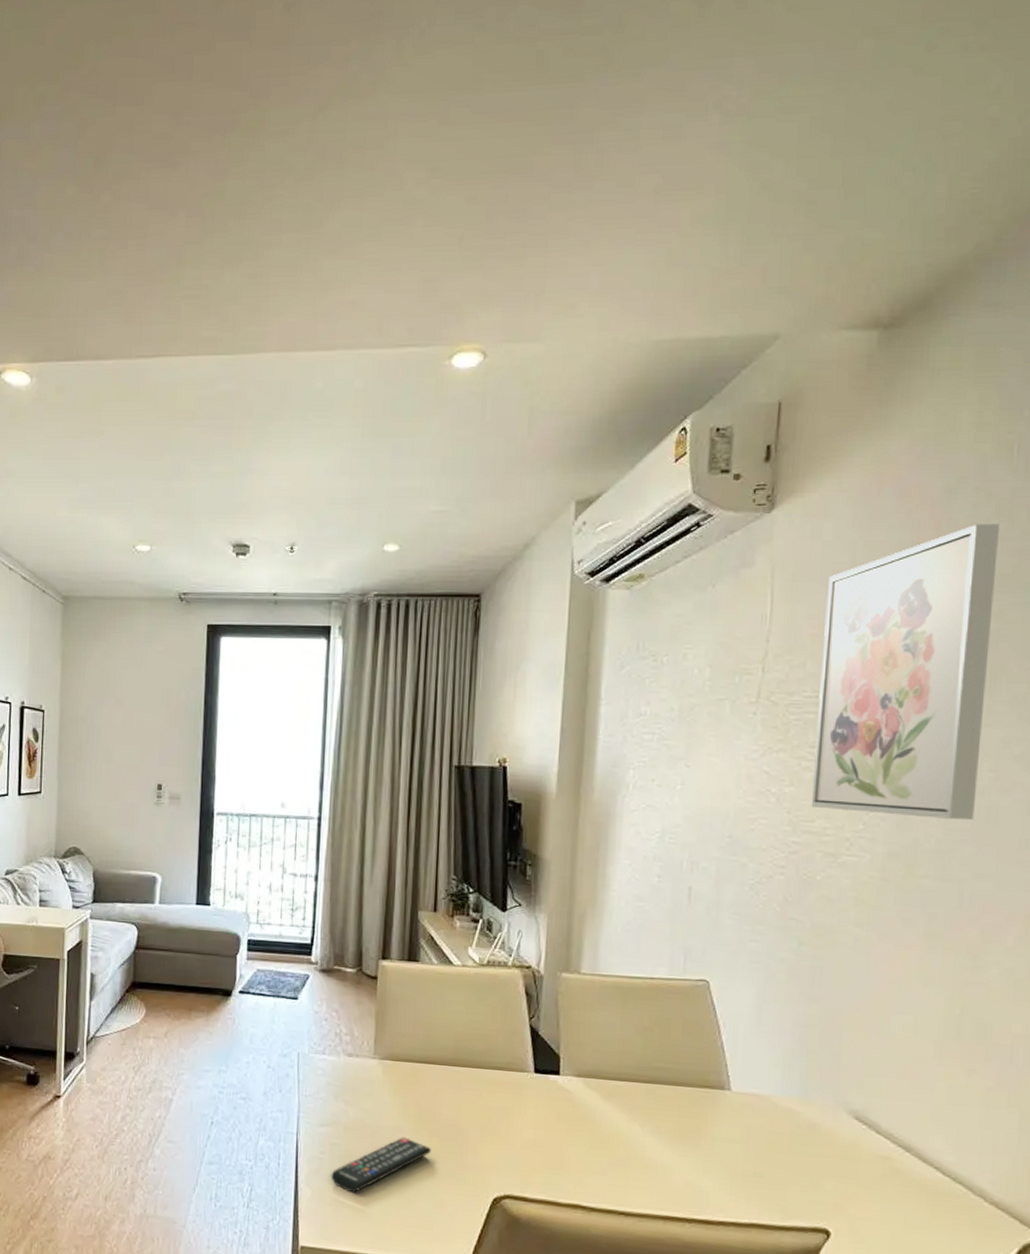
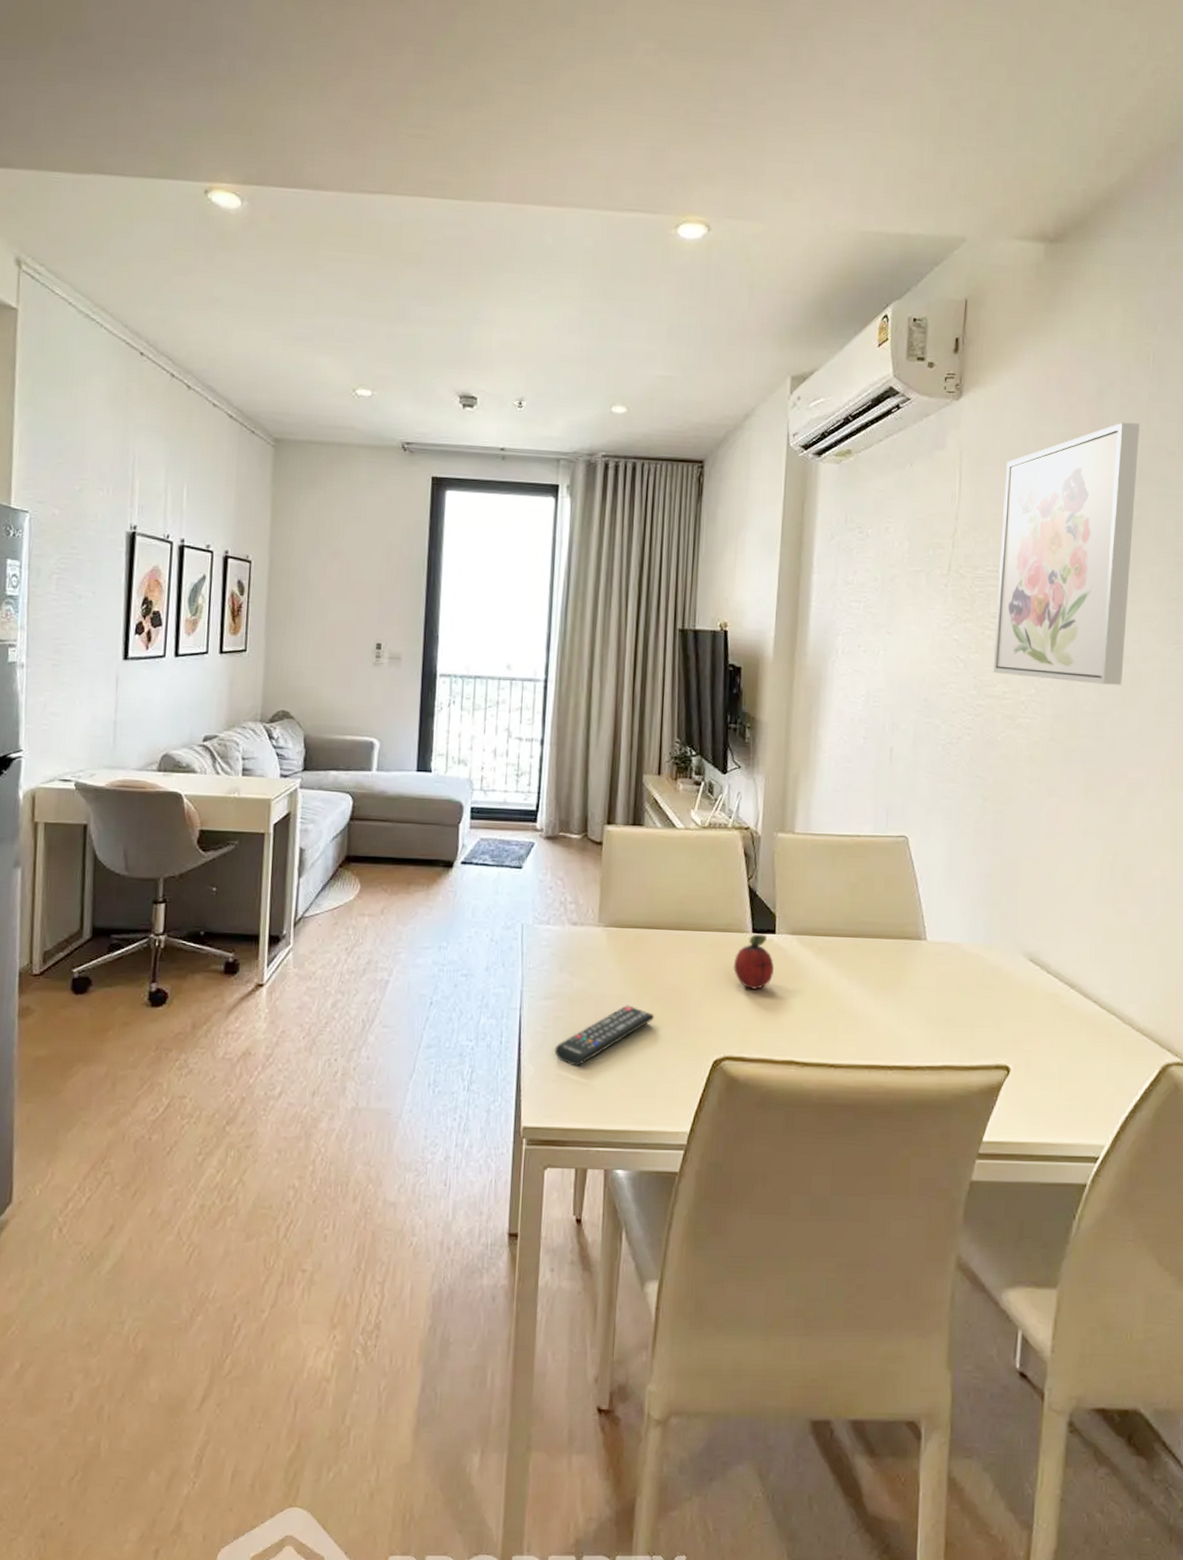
fruit: none [513,1074,559,1130] -> present [733,934,775,990]

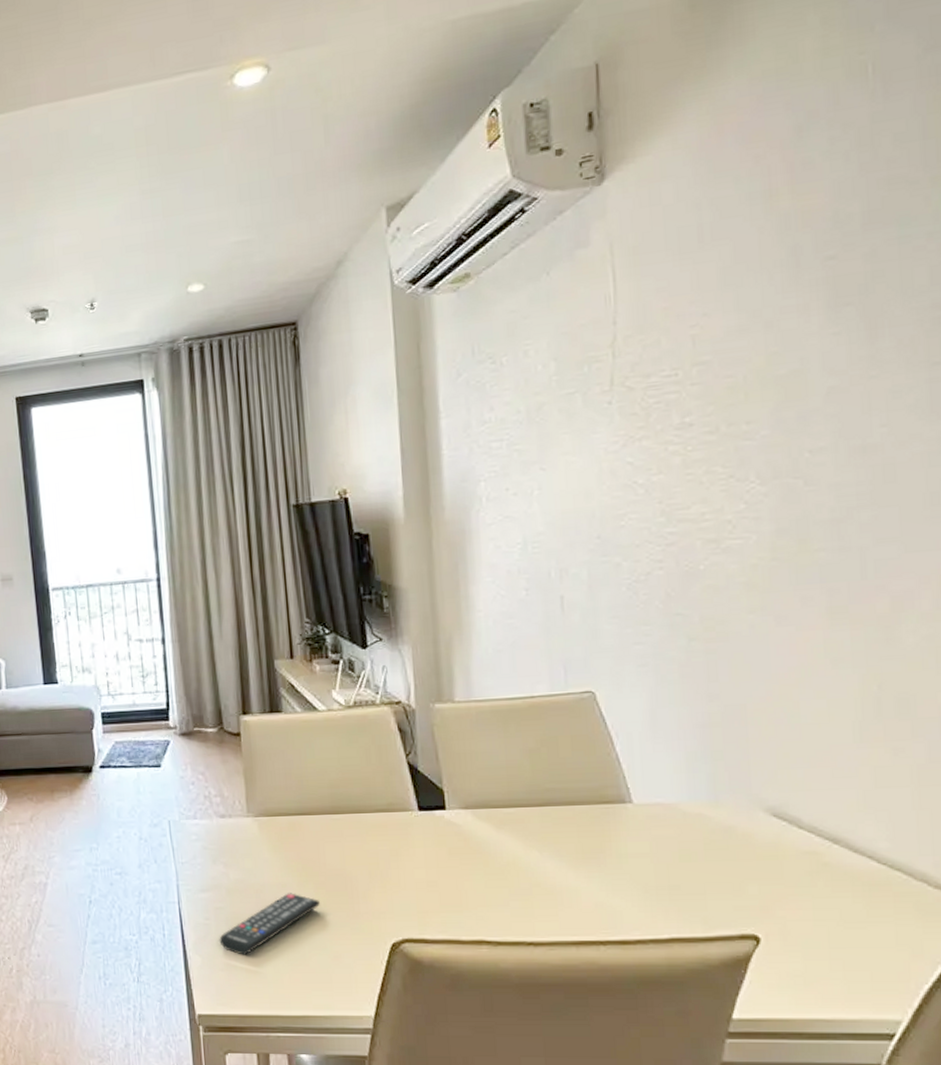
fruit: present [733,934,775,990] -> none [401,811,450,869]
wall art: present [993,422,1139,685] -> none [674,155,869,493]

